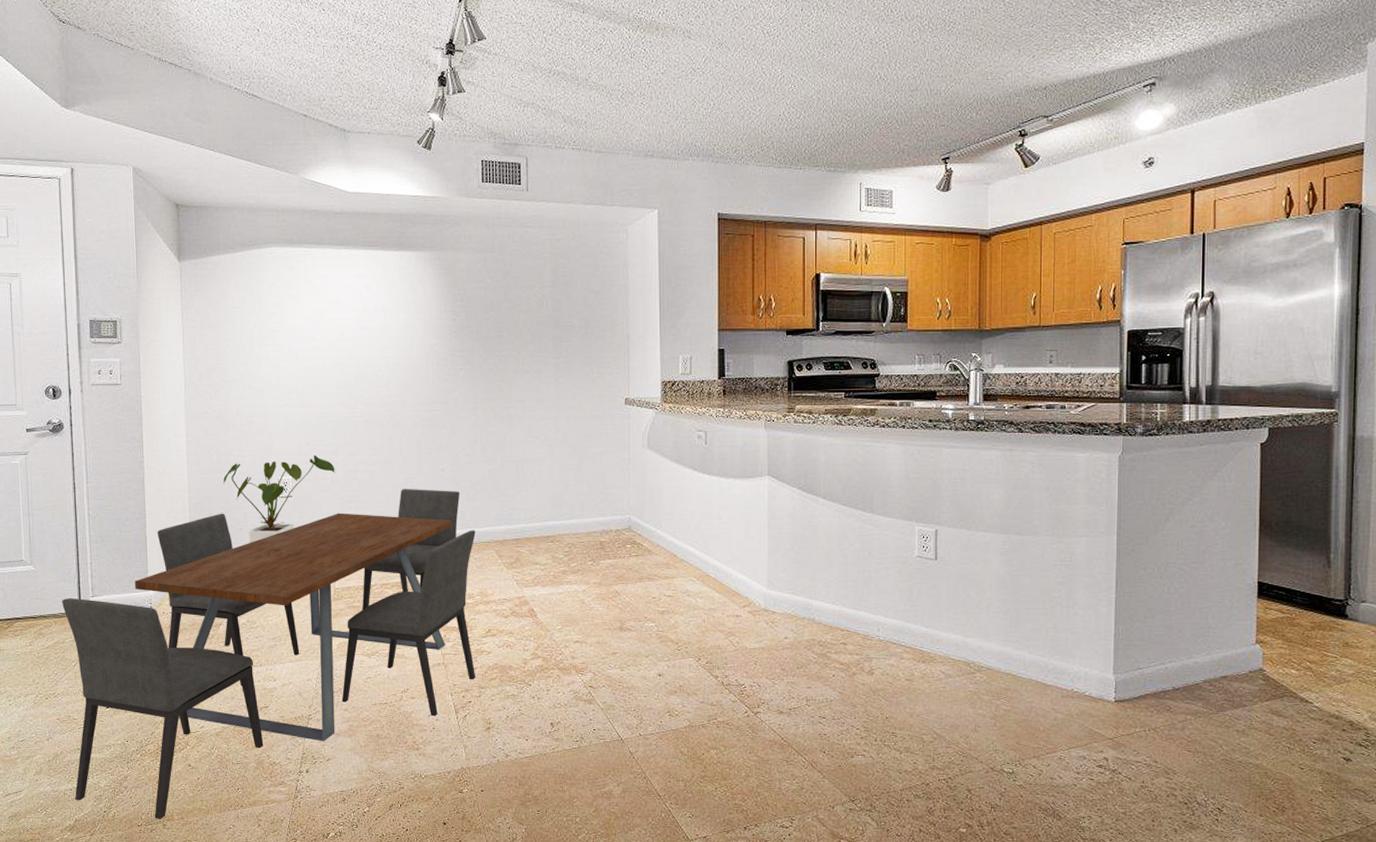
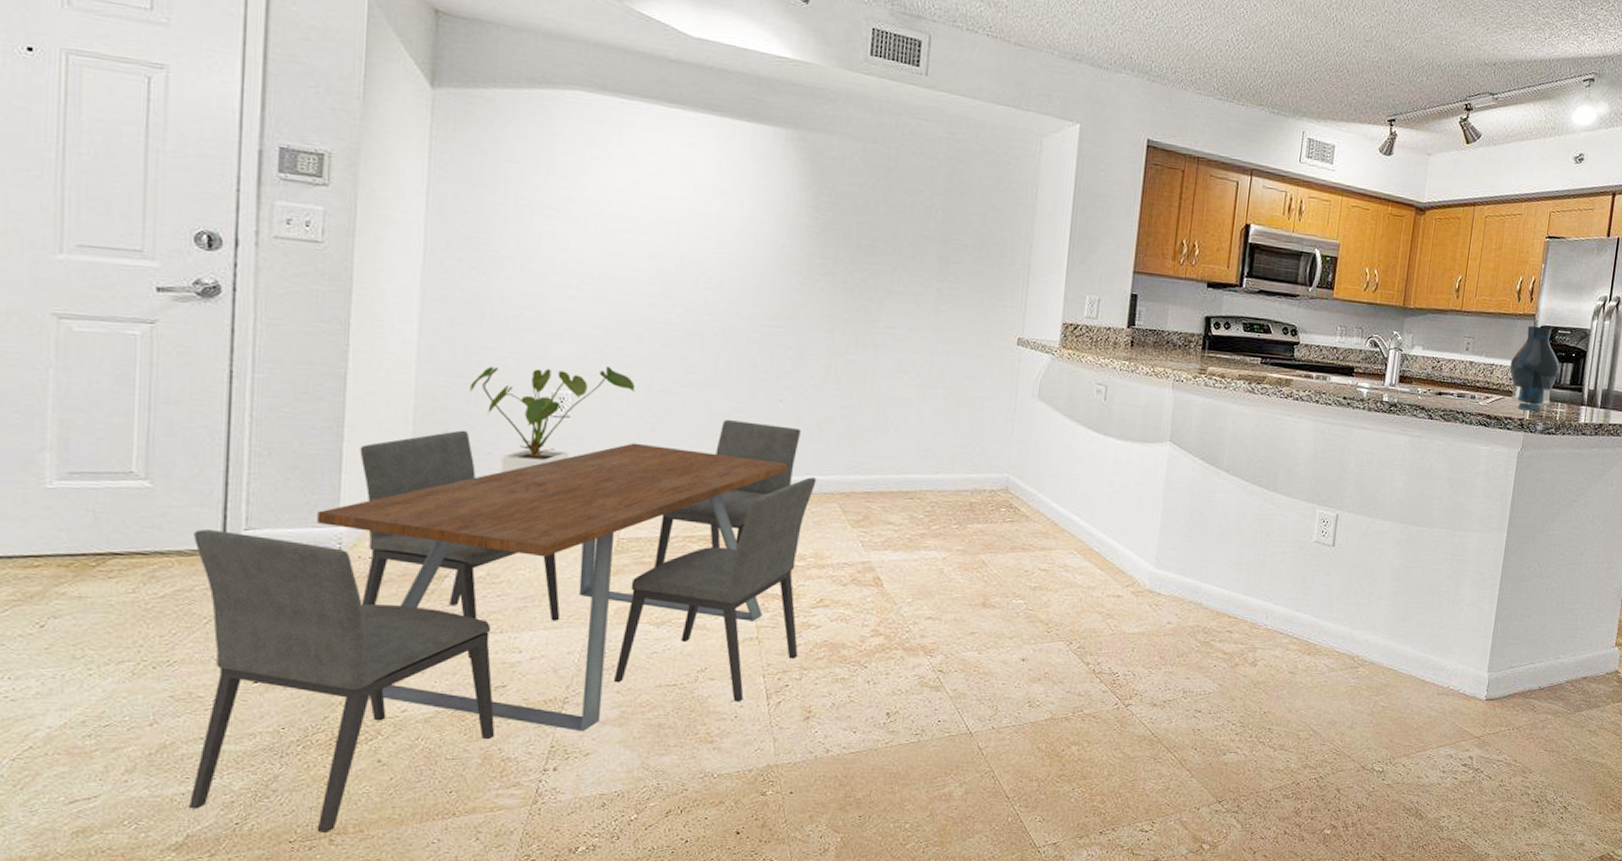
vase: none [1099,331,1154,414] -> present [1509,325,1560,412]

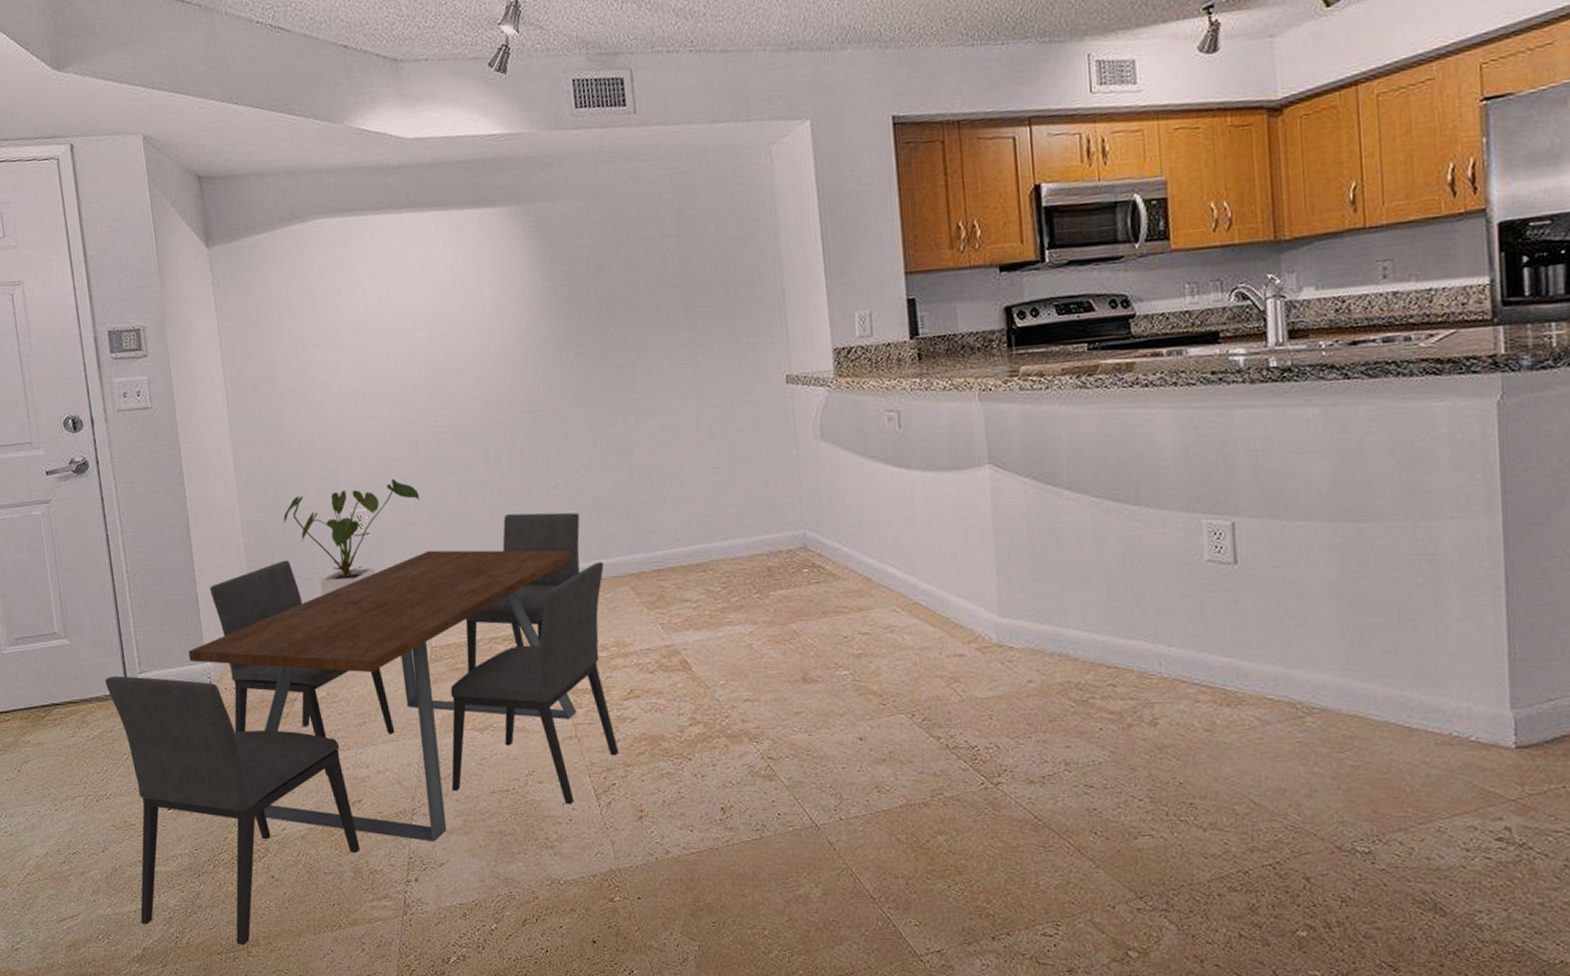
vase: present [1509,325,1560,412] -> none [1458,221,1543,343]

